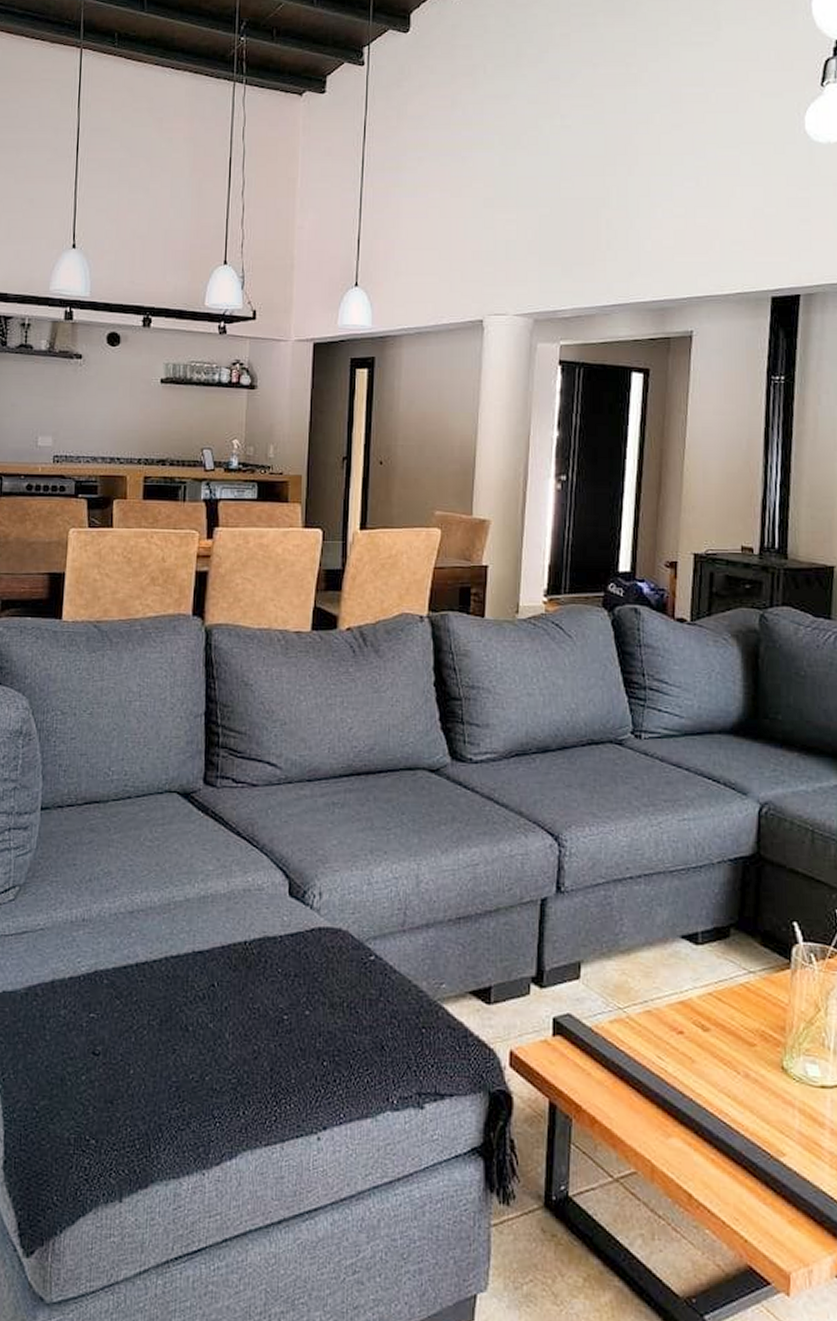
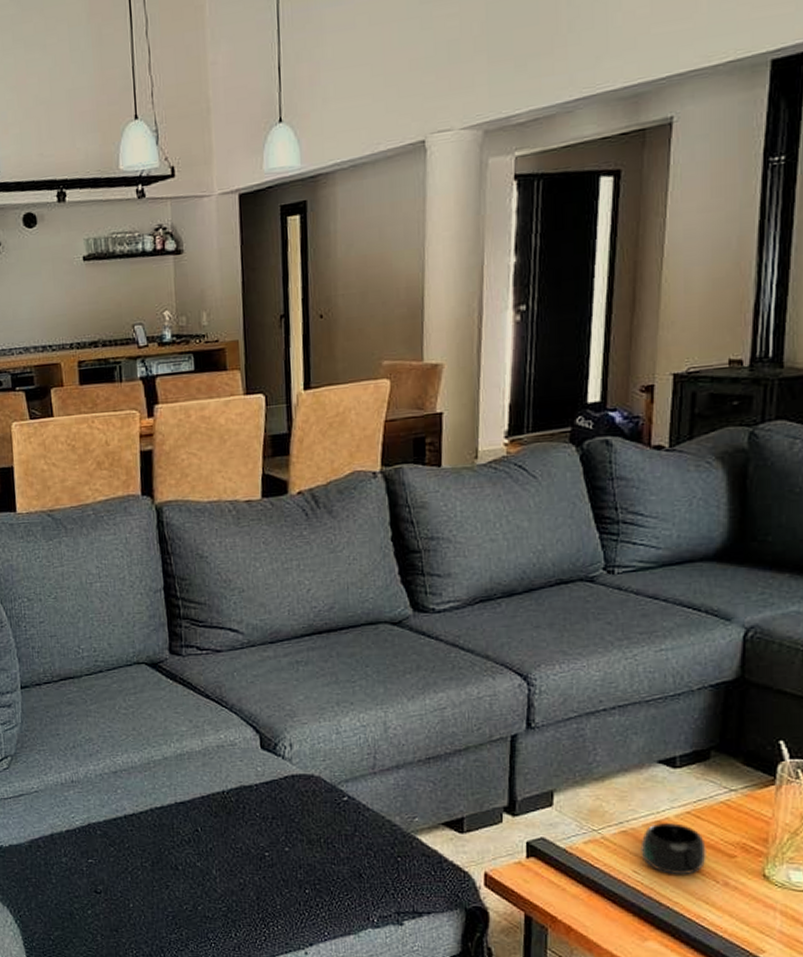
mug: none [664,1004,728,1064] -> present [641,823,706,875]

